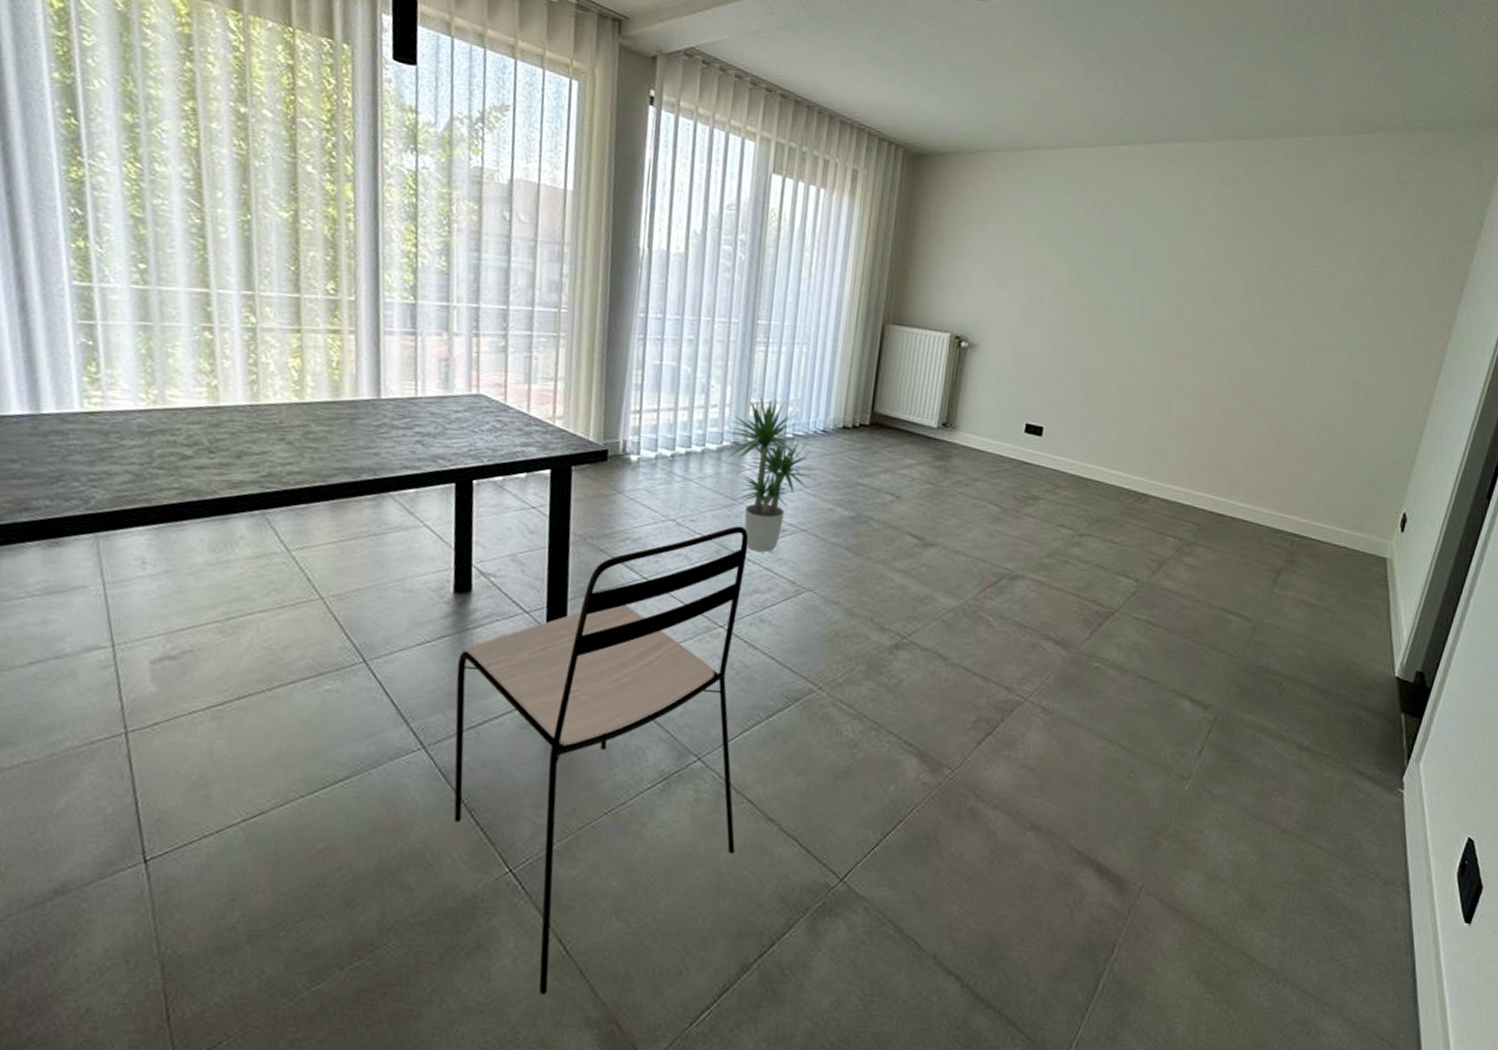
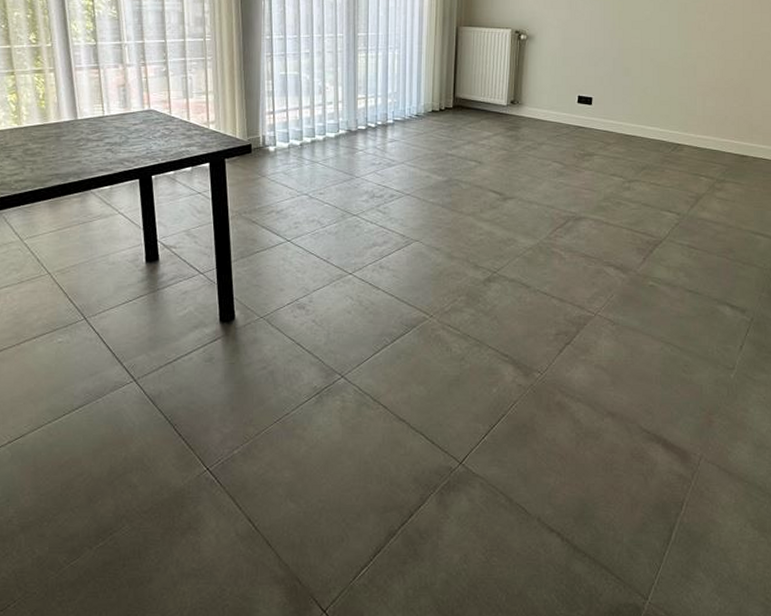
dining chair: present [454,526,749,996] -> none [154,195,376,561]
potted plant: present [721,397,817,552] -> none [338,93,415,213]

